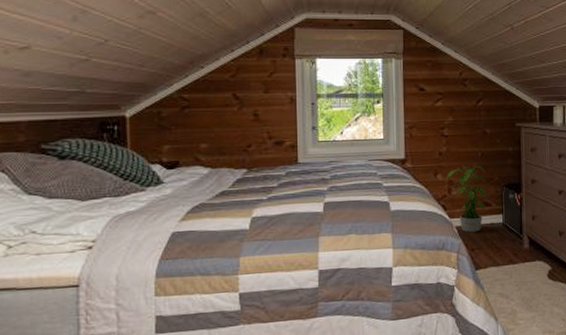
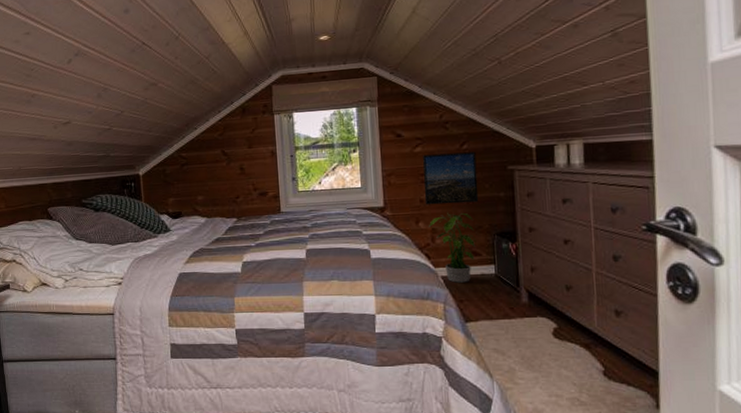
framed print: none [442,108,491,158] -> present [422,151,479,205]

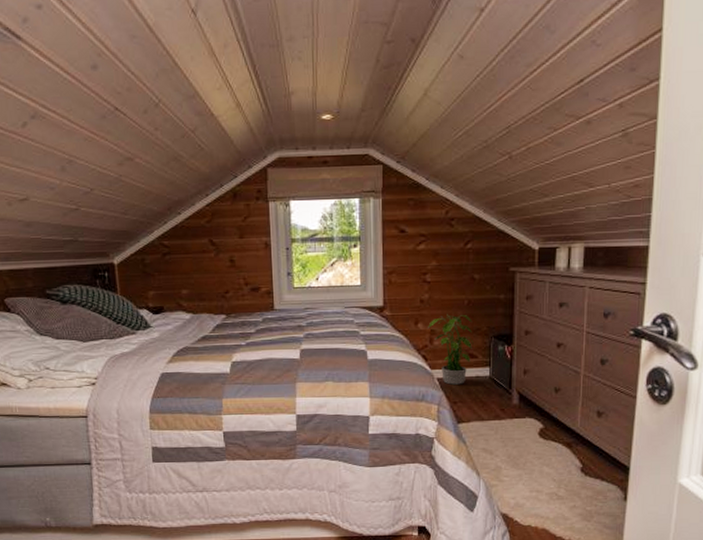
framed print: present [422,151,479,205] -> none [425,251,479,306]

